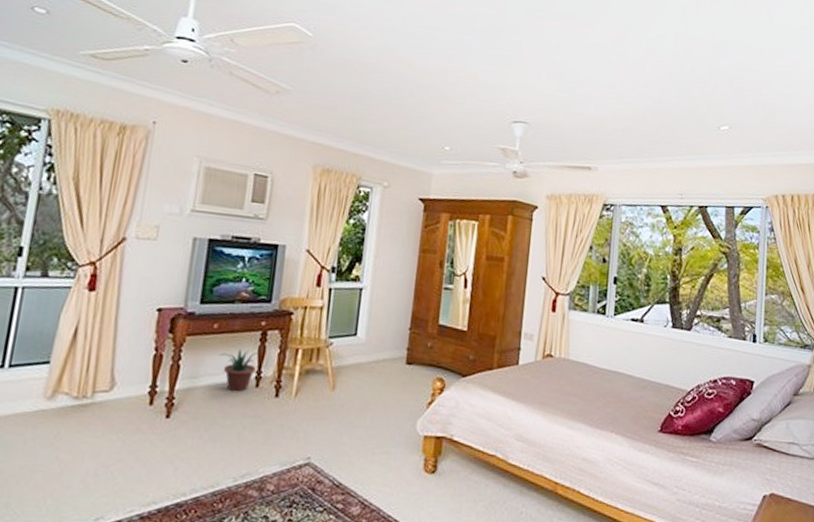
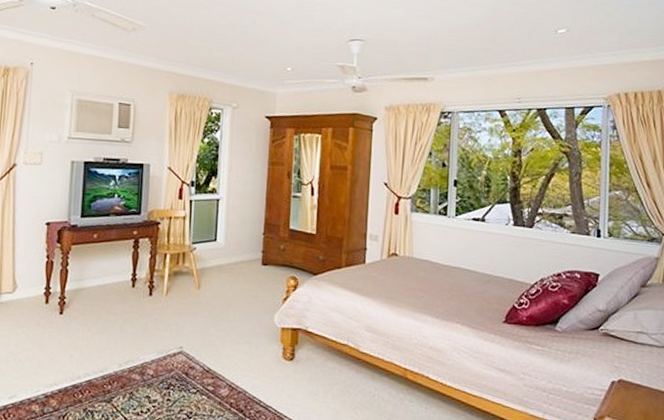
potted plant: present [219,348,259,392] -> none [100,254,133,292]

